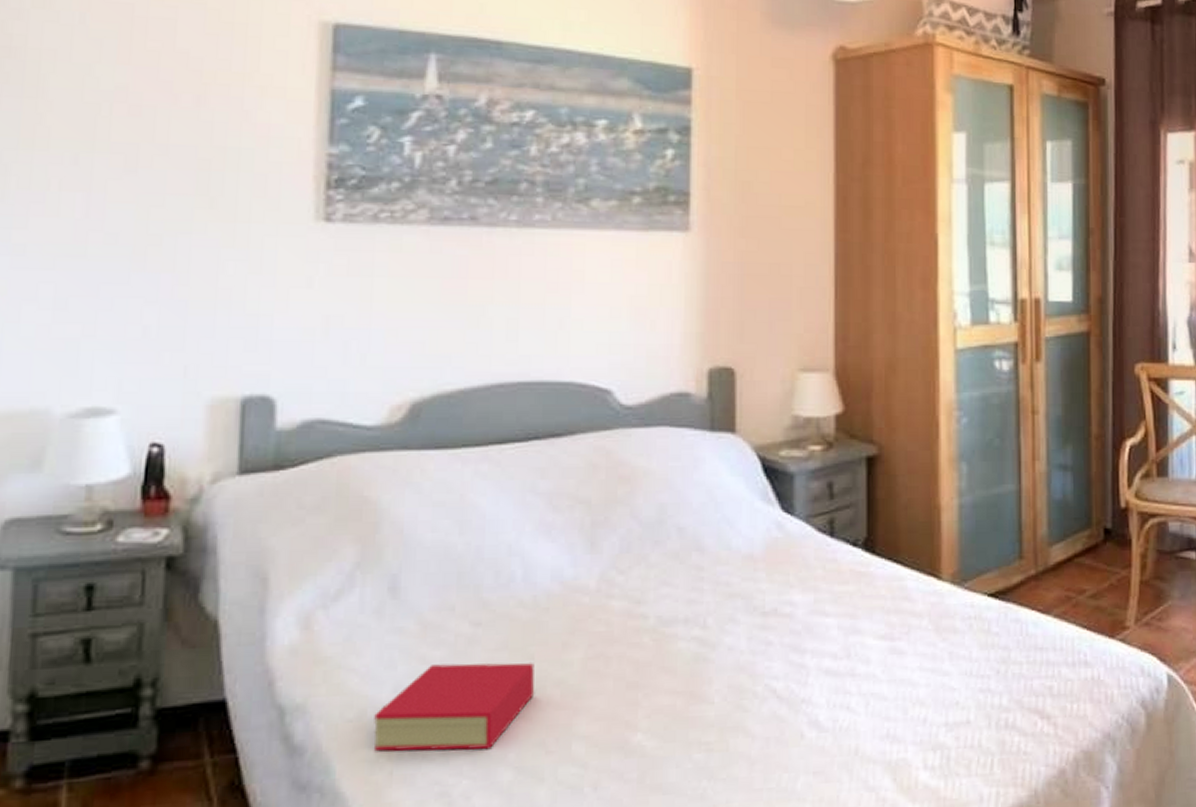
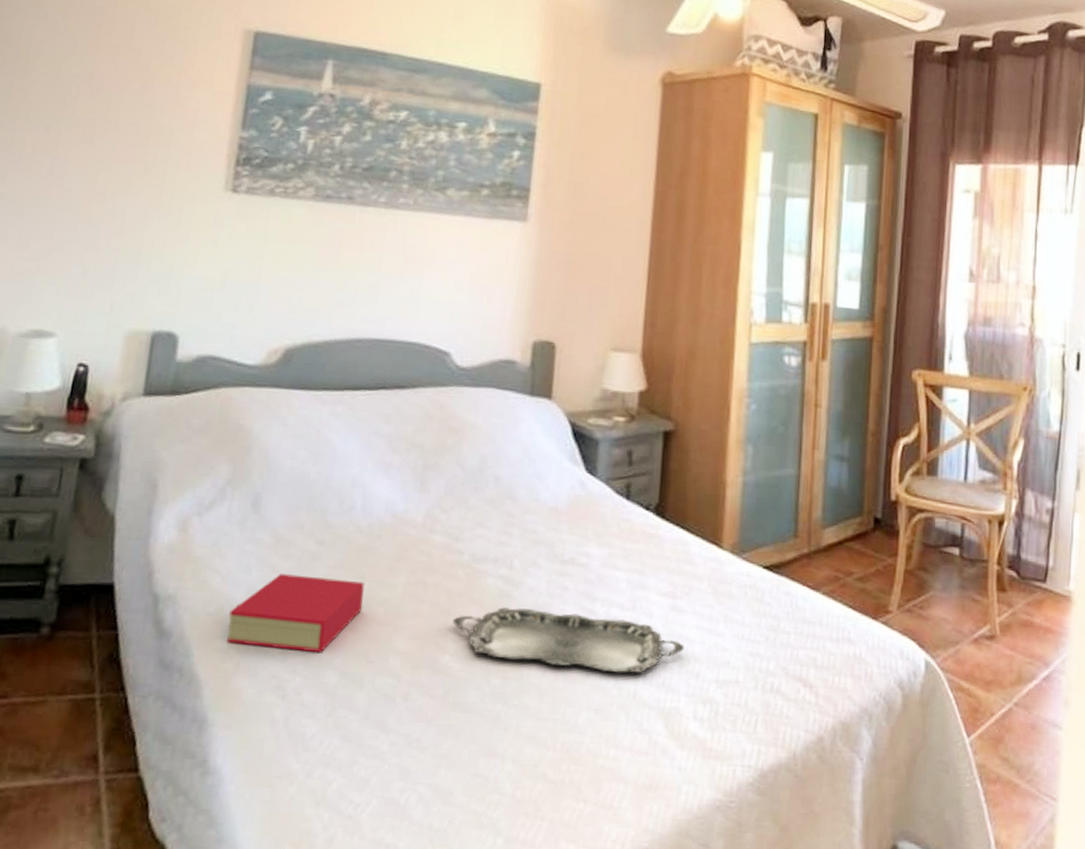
serving tray: none [642,669,908,731] -> present [452,607,685,674]

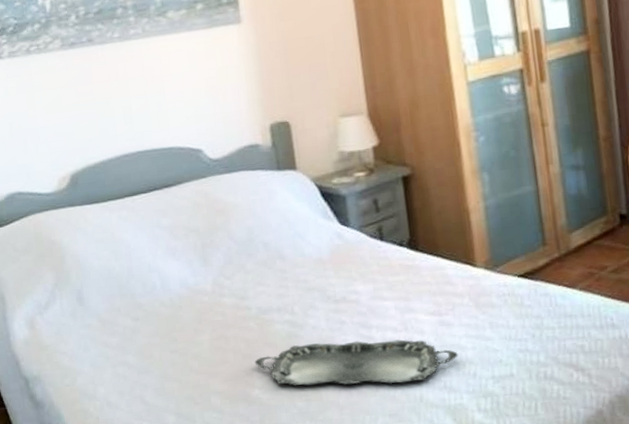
book: present [227,574,365,654] -> none [81,344,180,405]

